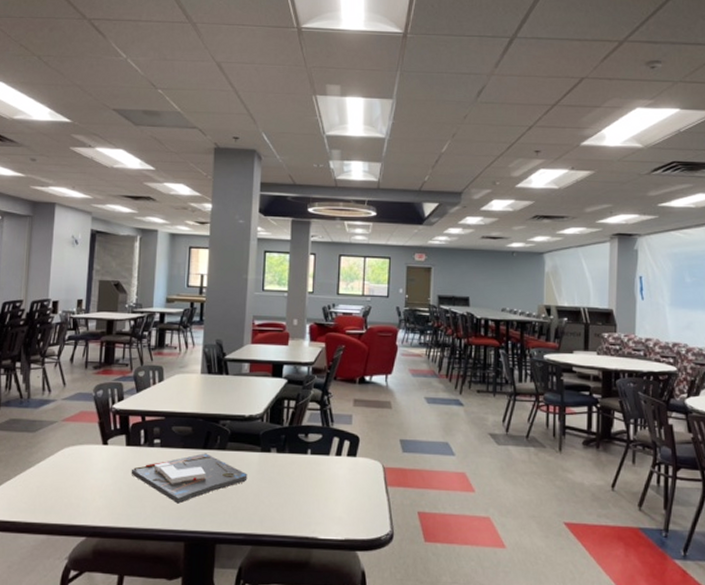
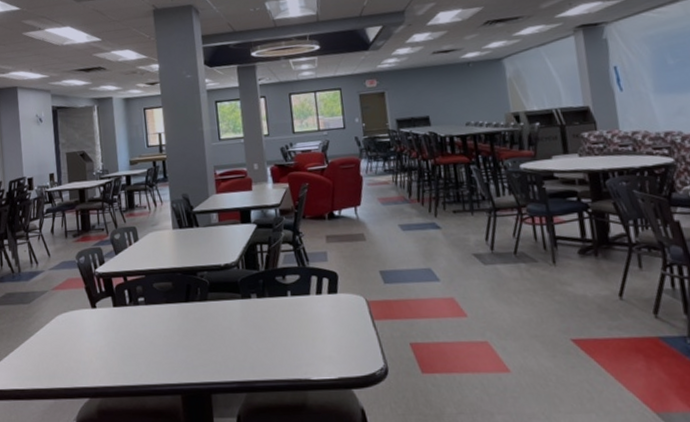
board game: present [131,453,248,504] -> none [121,306,233,358]

